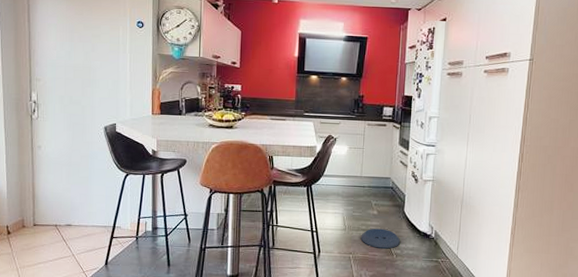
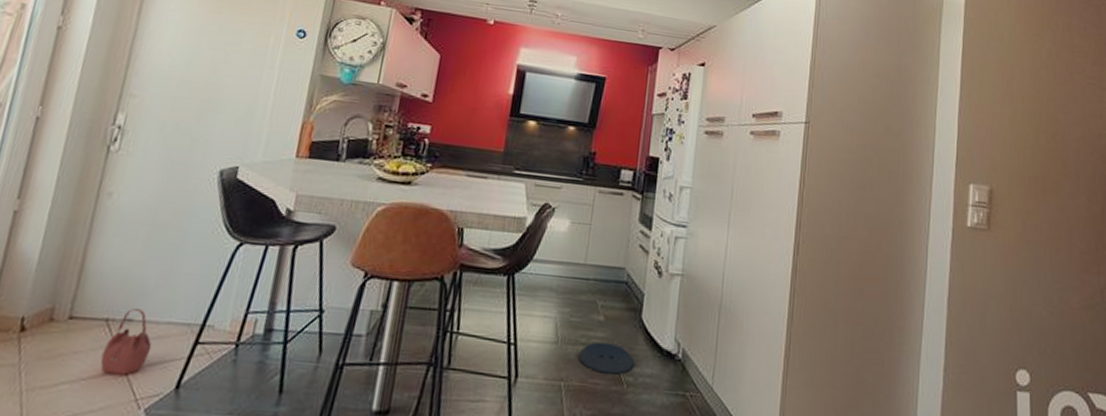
handbag: none [58,218,86,258] -> present [100,308,153,375]

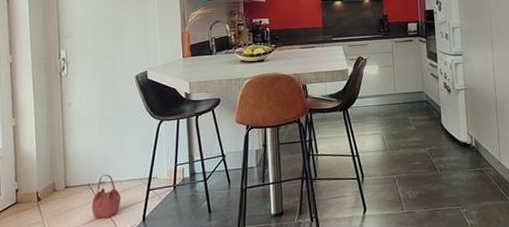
robot vacuum: present [578,341,634,375] -> none [402,144,442,165]

